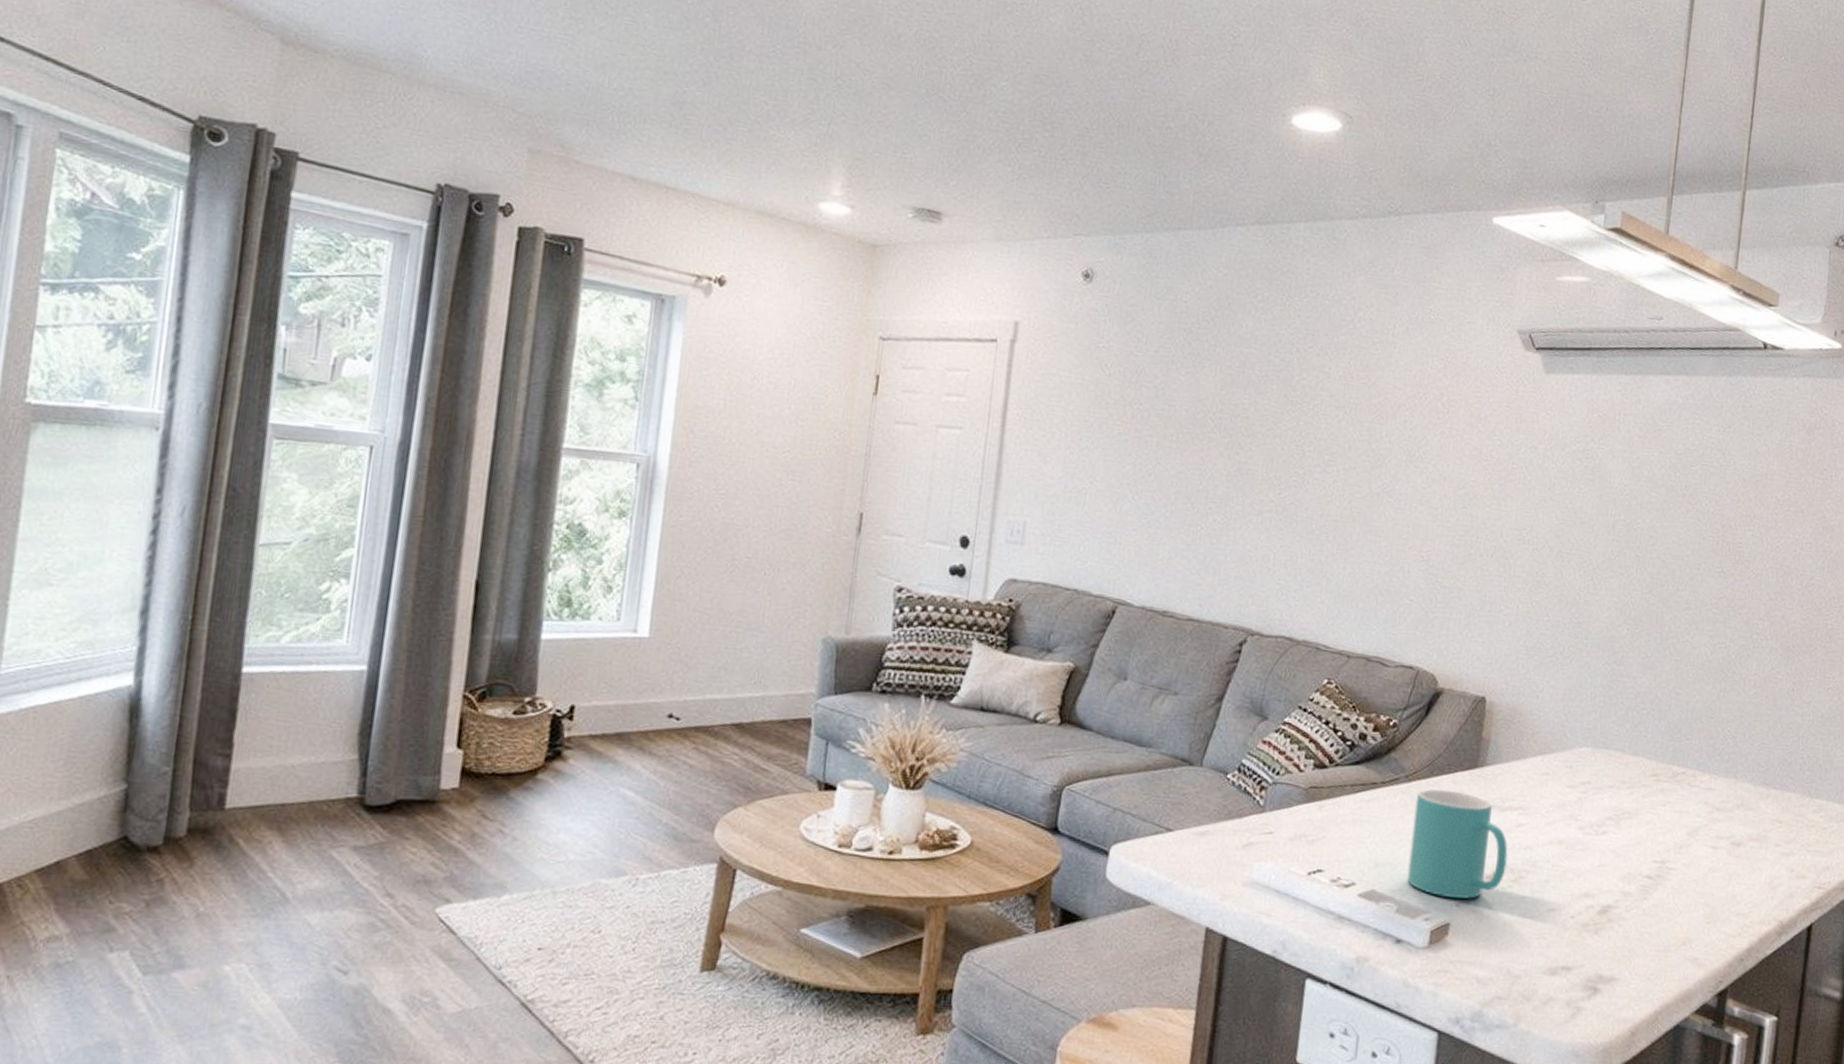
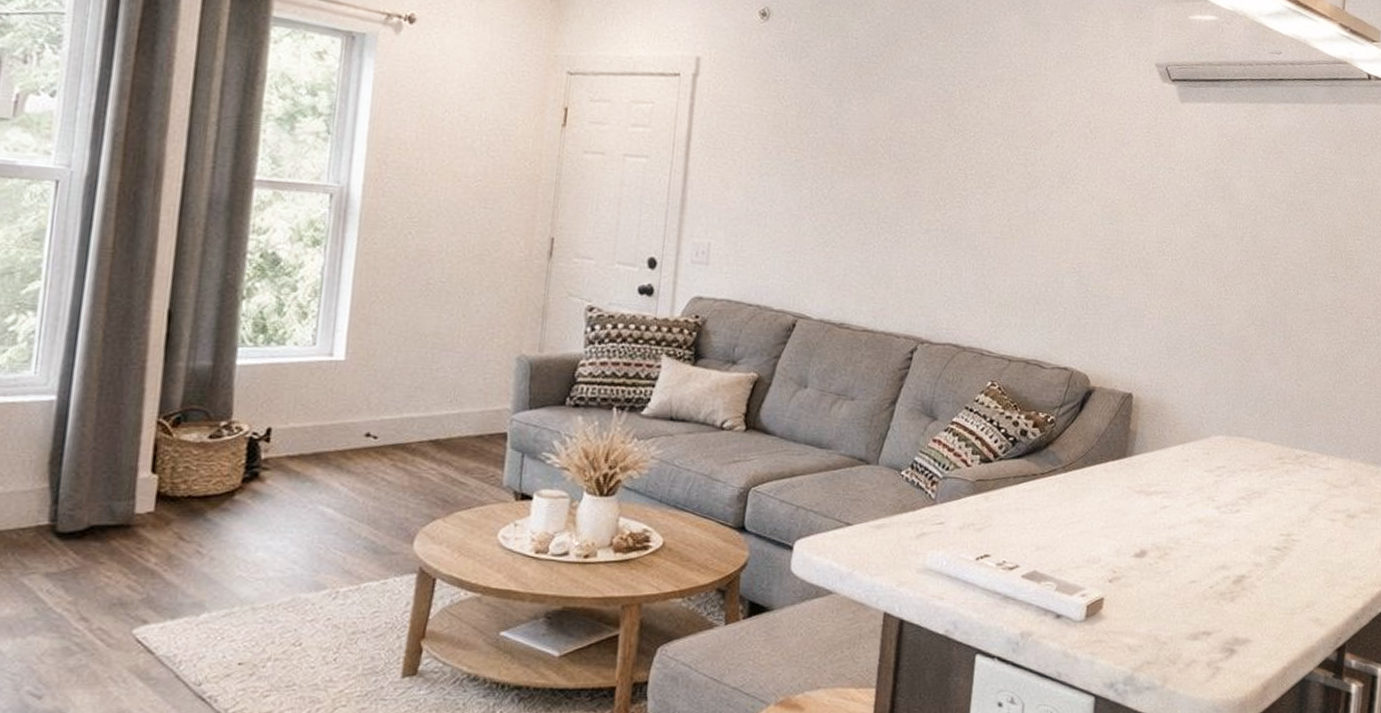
mug: present [1407,789,1508,899] -> none [1065,477,1154,576]

